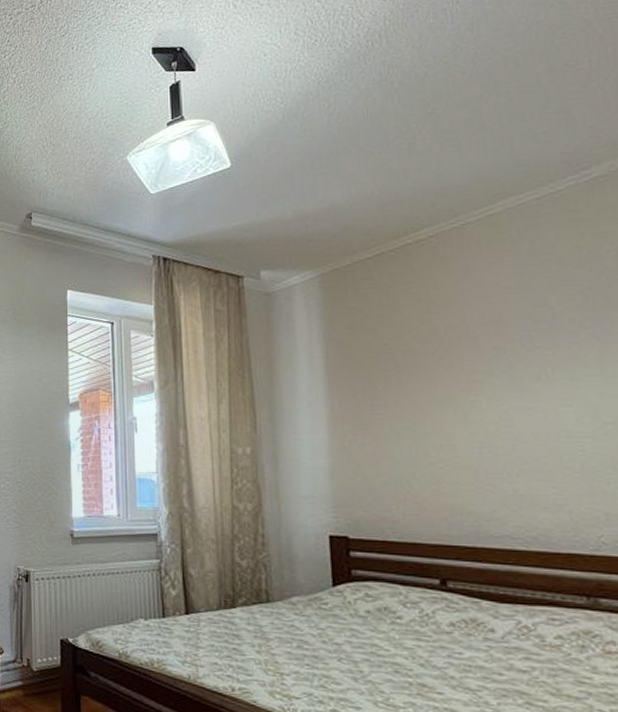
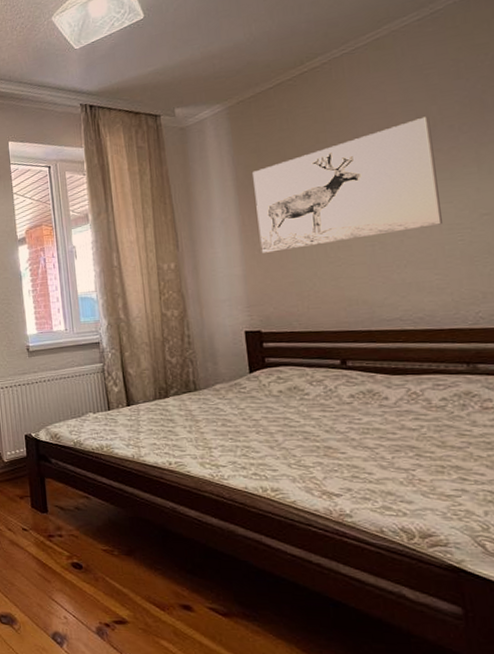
wall art: none [346,306,560,445] -> present [252,116,442,253]

